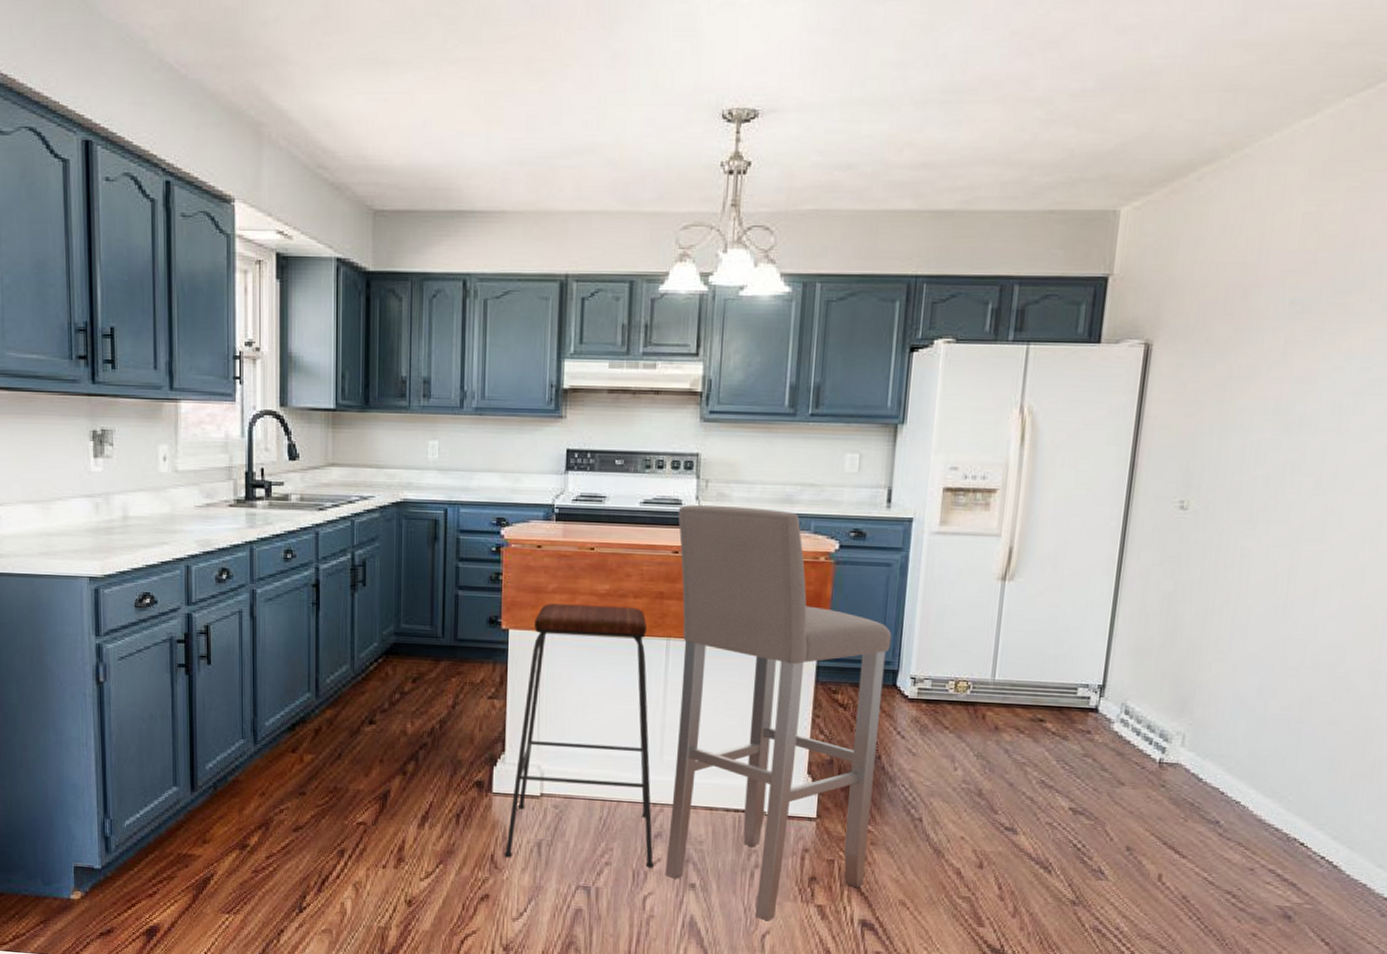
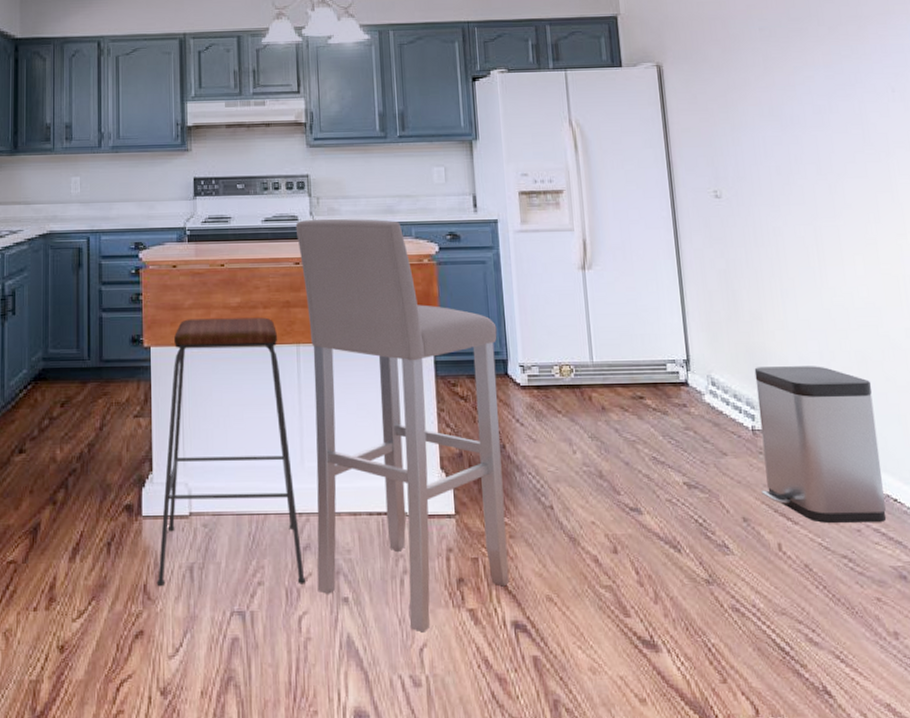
pedal bin: none [1153,699,1311,864] -> present [754,366,886,523]

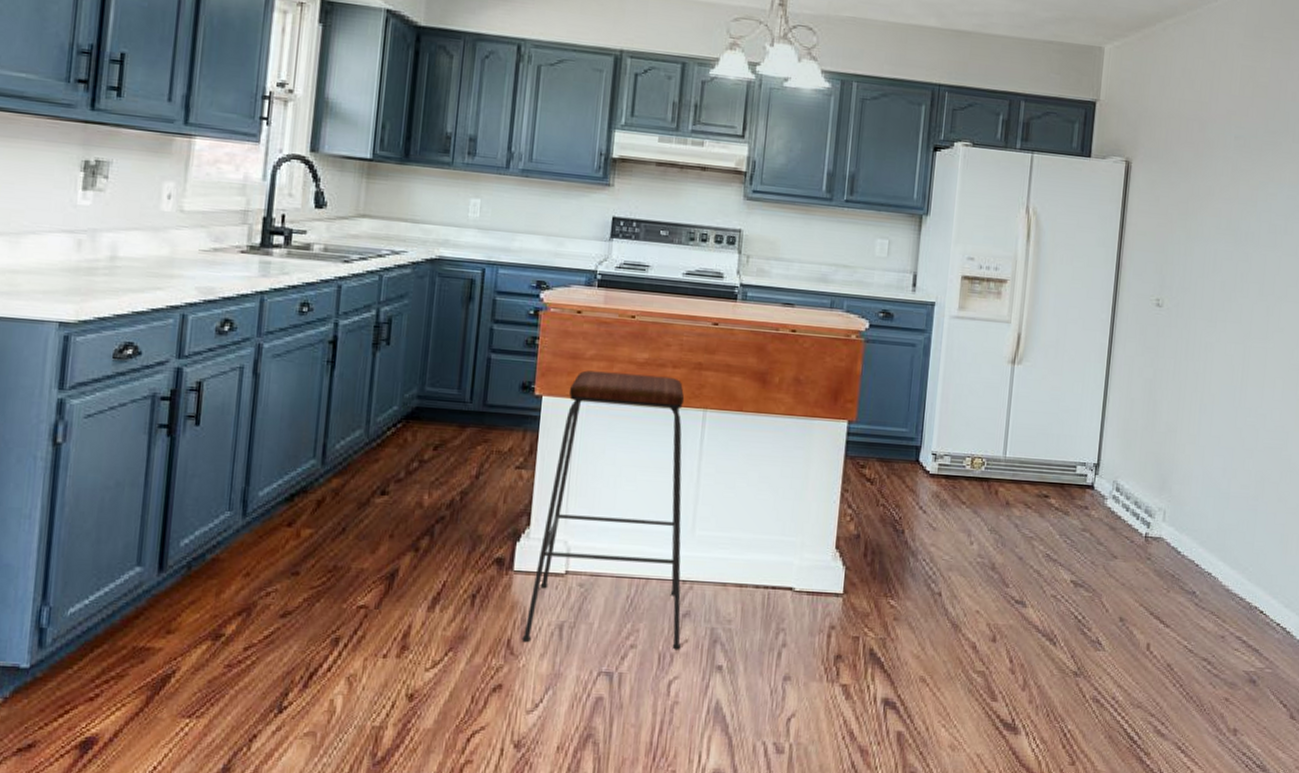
bar stool: present [295,218,510,633] -> none [692,278,916,704]
pedal bin: present [754,366,886,523] -> none [1142,477,1264,631]

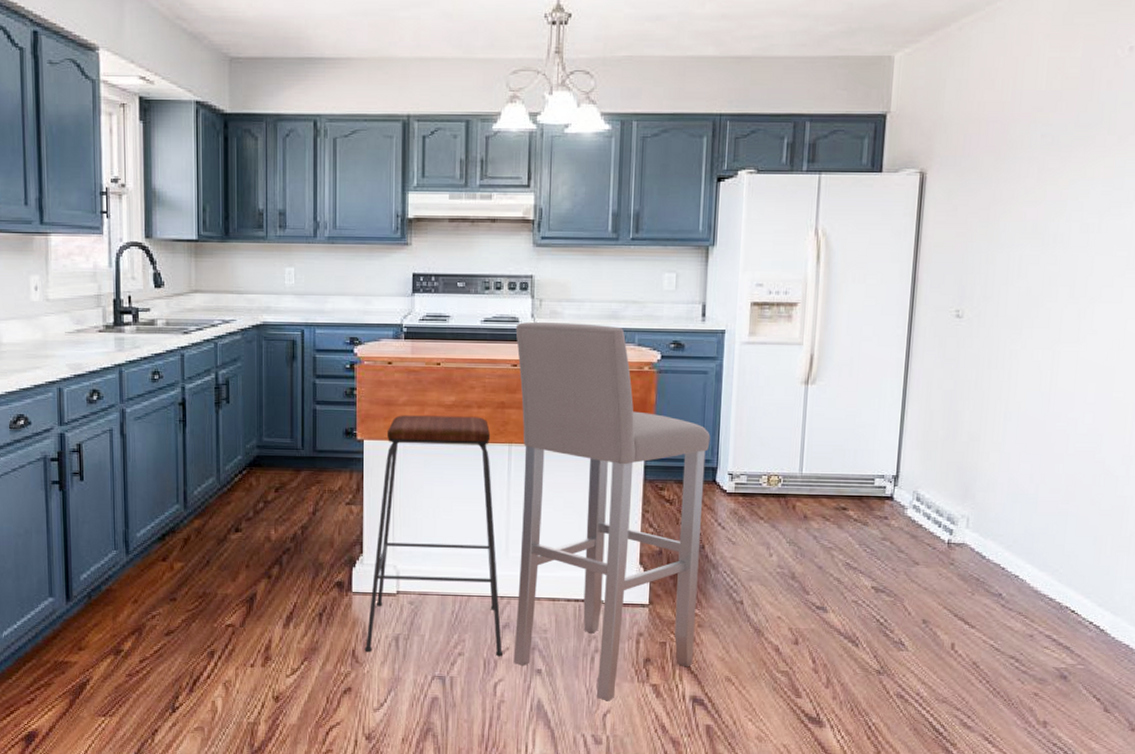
bar stool: none [692,278,916,704] -> present [513,321,711,701]

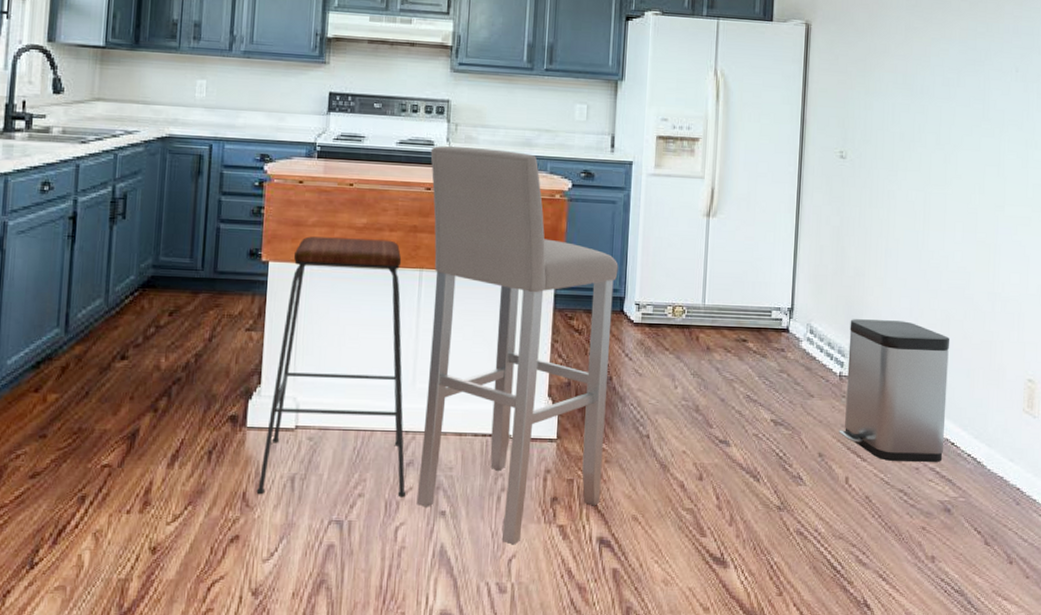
pedal bin: none [945,486,1076,629] -> present [839,319,950,462]

